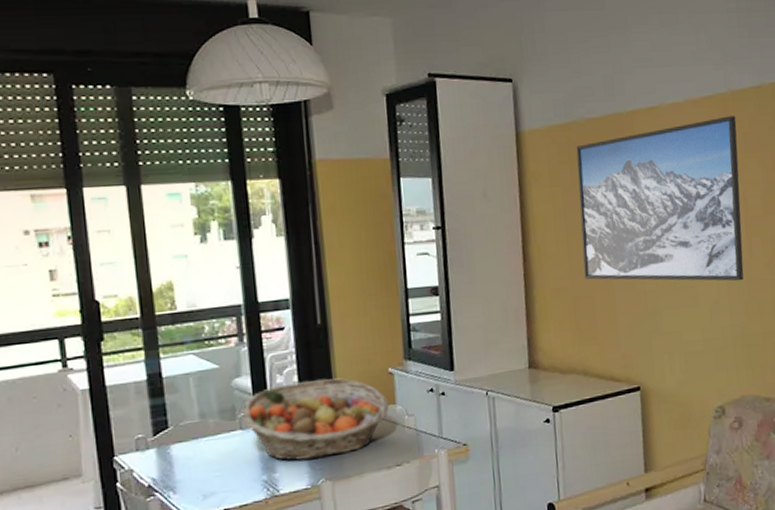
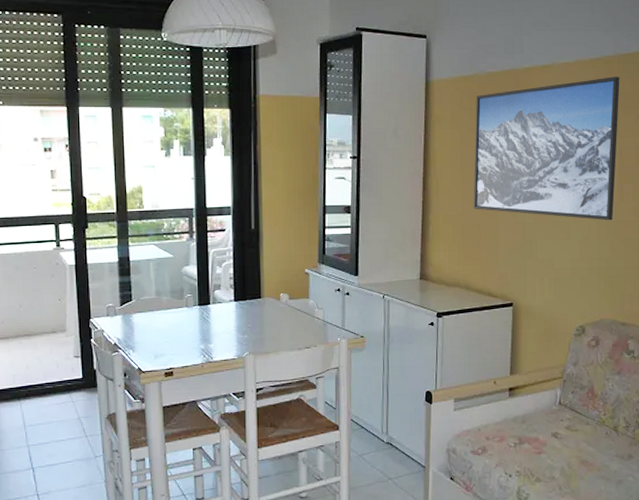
fruit basket: present [241,378,390,461] -> none [188,273,304,336]

